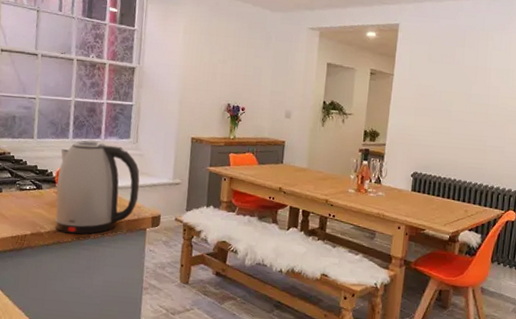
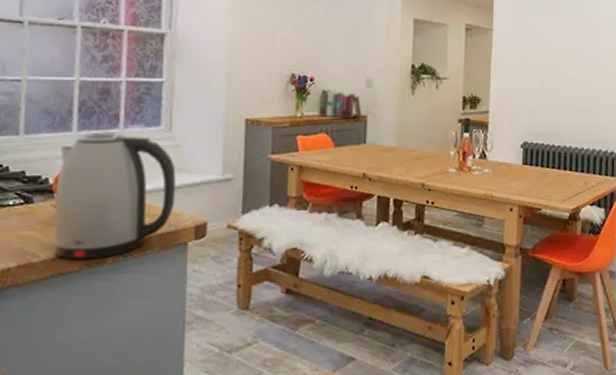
books: none [246,116,281,144] -> present [317,87,362,119]

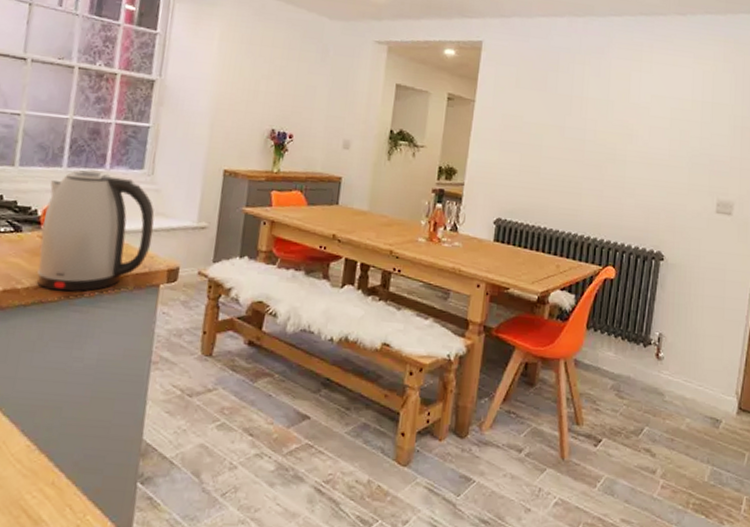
books: present [317,87,362,119] -> none [293,145,337,180]

